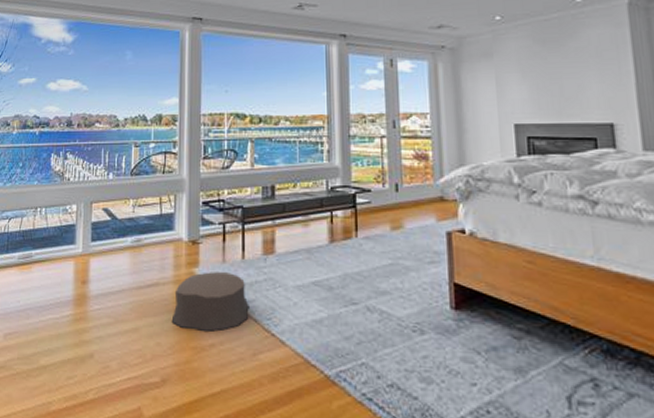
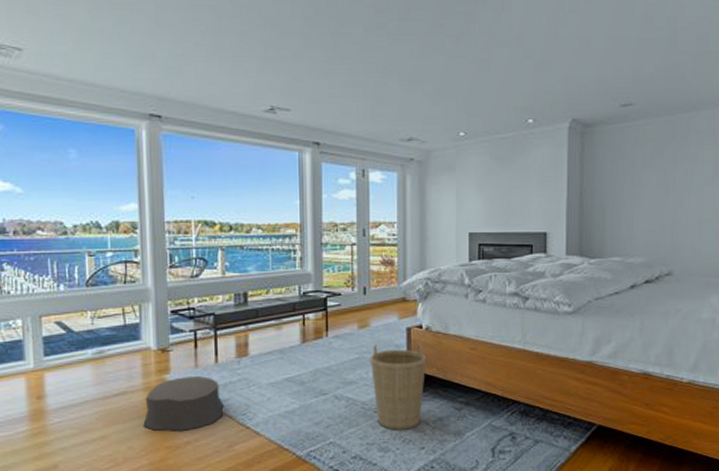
basket: none [405,249,473,358] -> present [370,343,427,430]

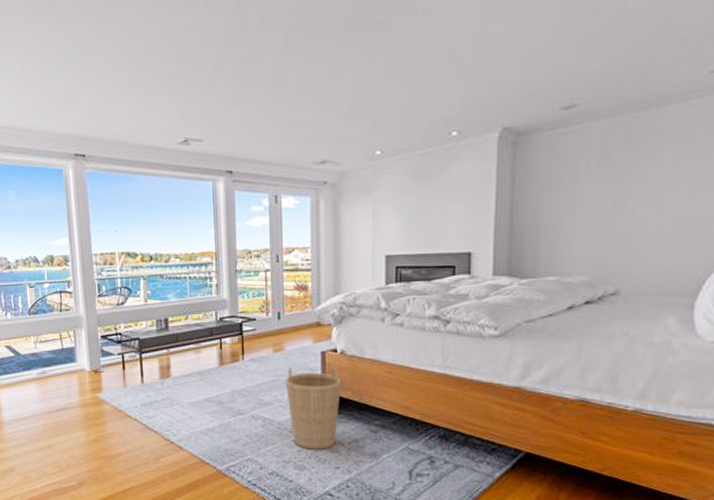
pouf: present [143,376,224,432] -> none [81,395,150,445]

